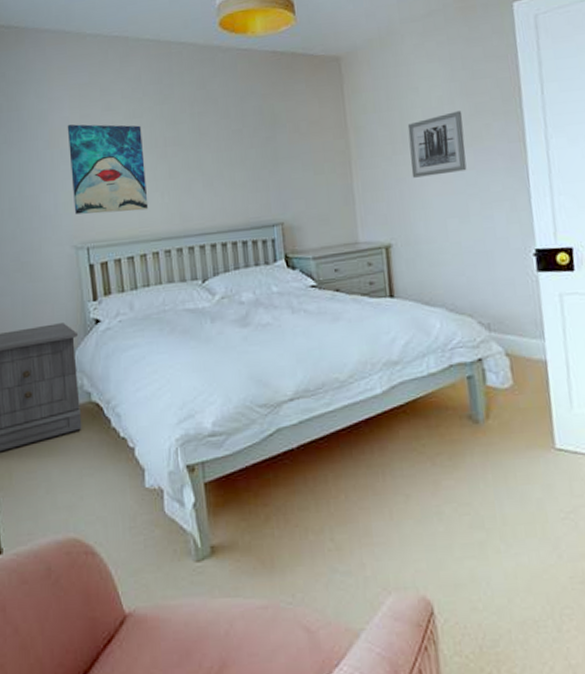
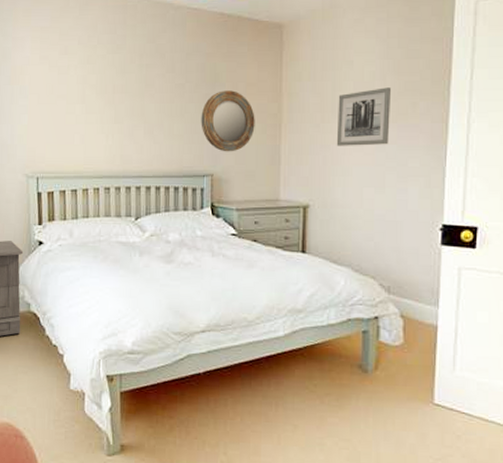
wall art: present [67,124,149,215] -> none [27,64,94,149]
home mirror: none [263,130,323,198] -> present [201,90,255,152]

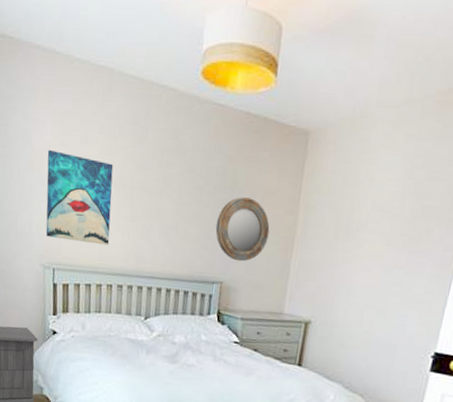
wall art: none [27,64,94,149] -> present [45,150,114,245]
wall art: present [336,87,392,146] -> none [345,209,409,269]

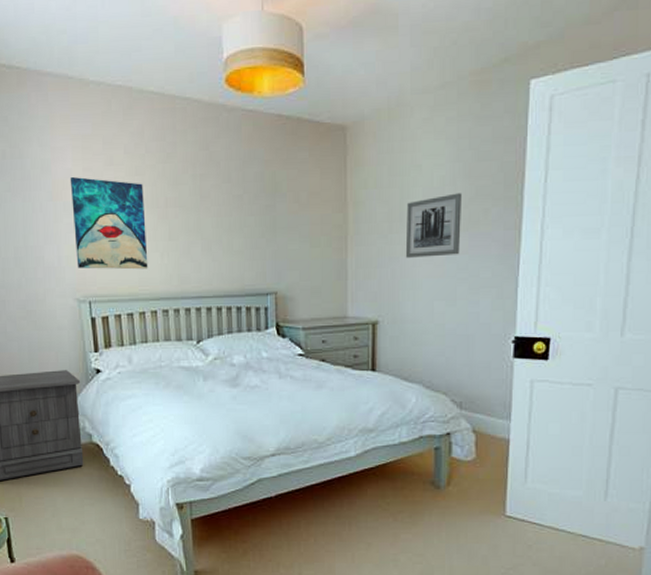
home mirror: present [215,197,270,262] -> none [261,201,319,268]
wall art: none [345,209,409,269] -> present [405,193,463,258]

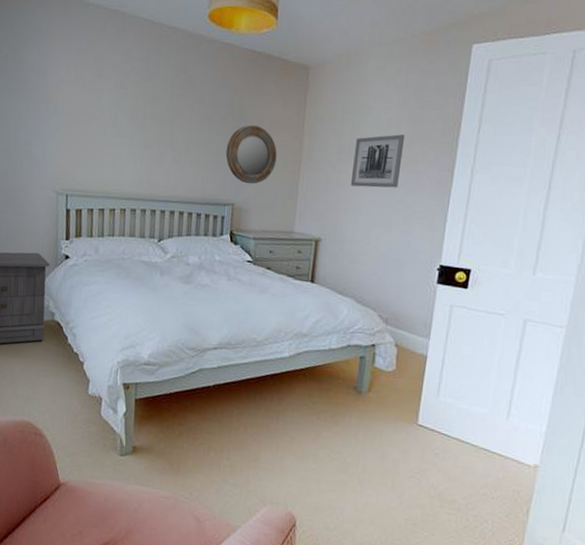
wall art: present [70,177,148,270] -> none [59,84,126,172]
home mirror: none [261,201,319,268] -> present [225,125,277,184]

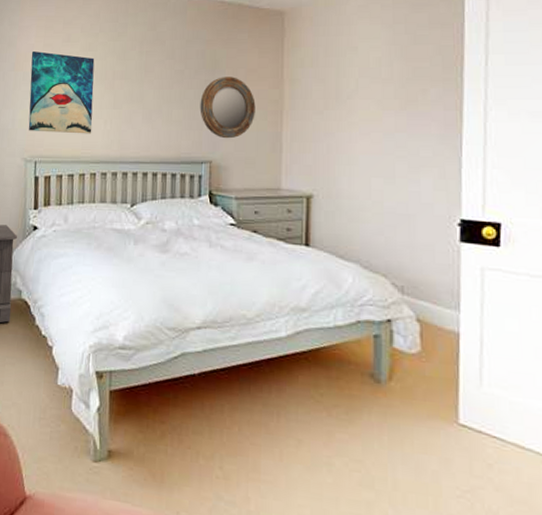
wall art: none [59,84,126,172] -> present [28,51,95,134]
wall art: present [350,134,405,188] -> none [341,74,400,134]

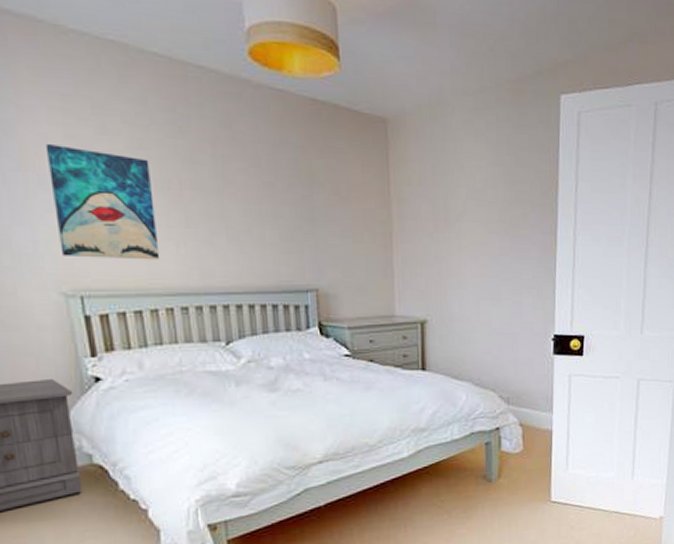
home mirror: present [200,77,256,139] -> none [298,192,363,264]

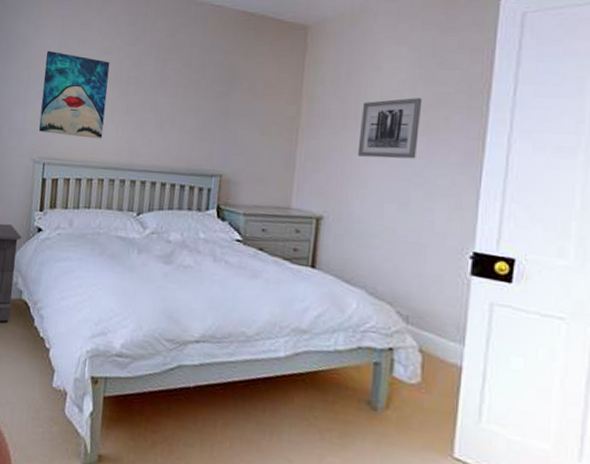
wall art: none [451,196,504,258] -> present [357,98,423,159]

